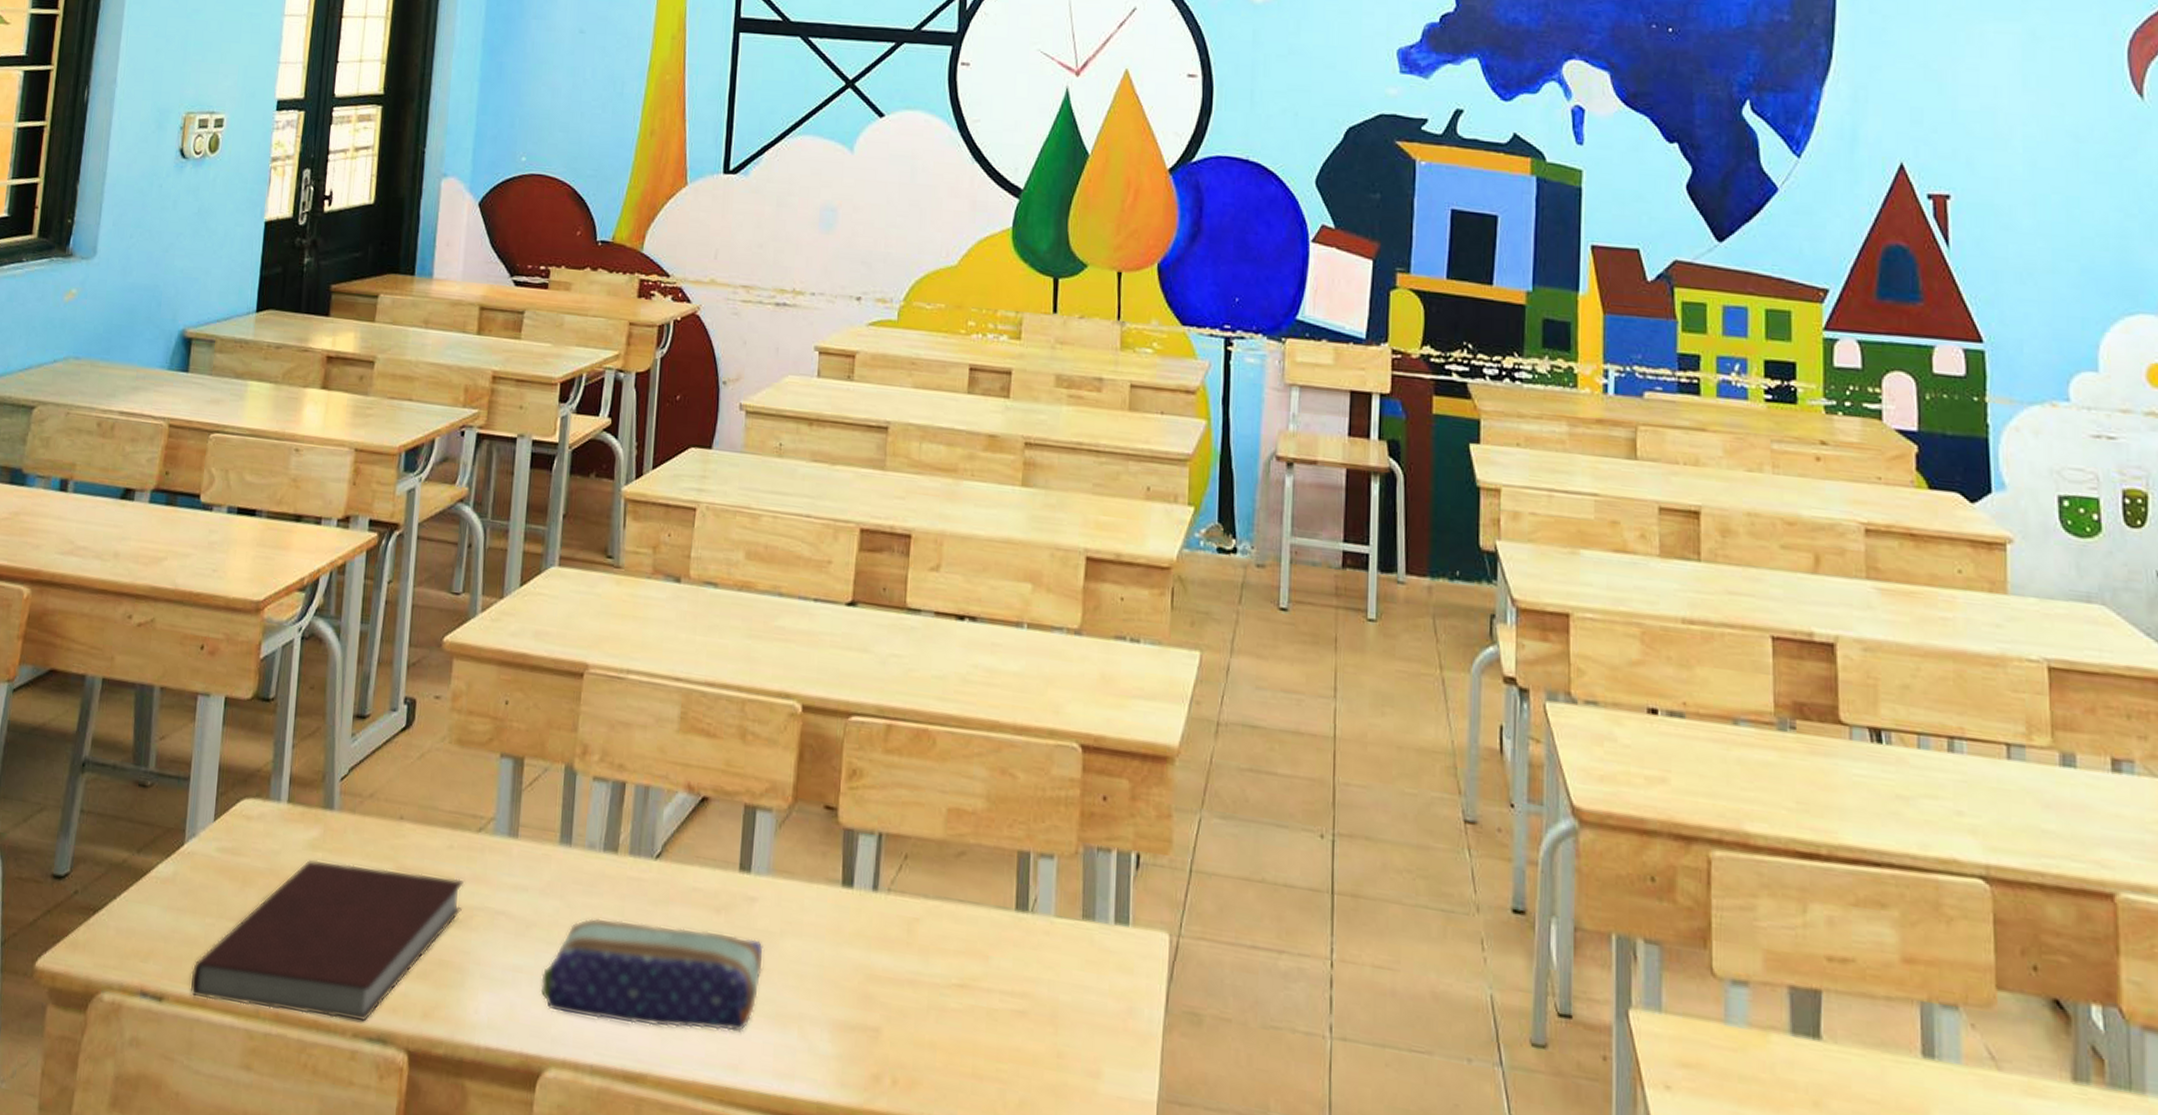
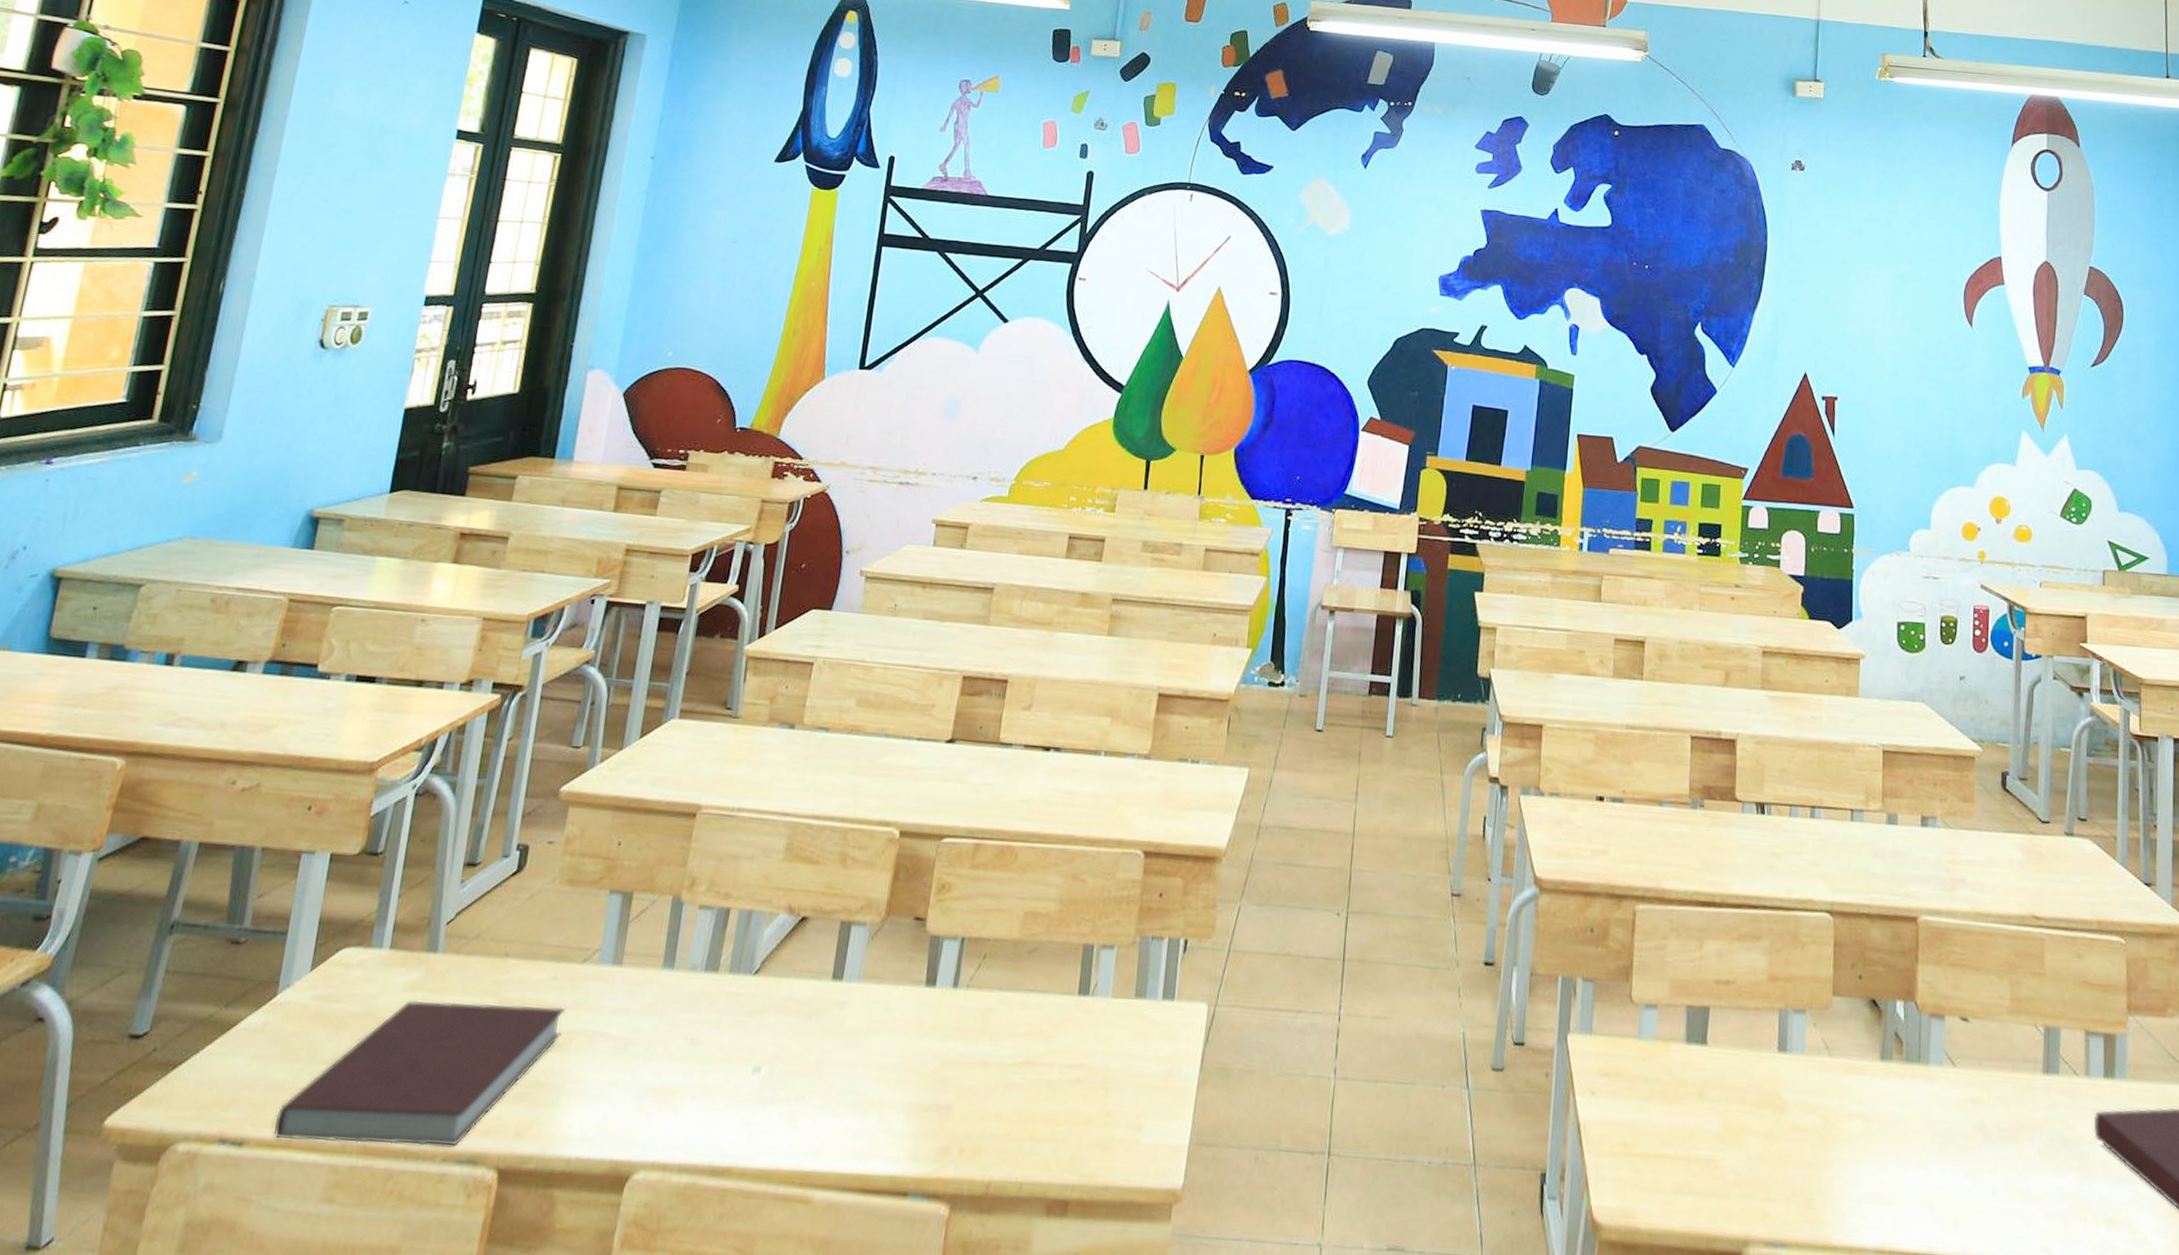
pencil case: present [541,918,764,1032] -> none [635,1032,850,1124]

